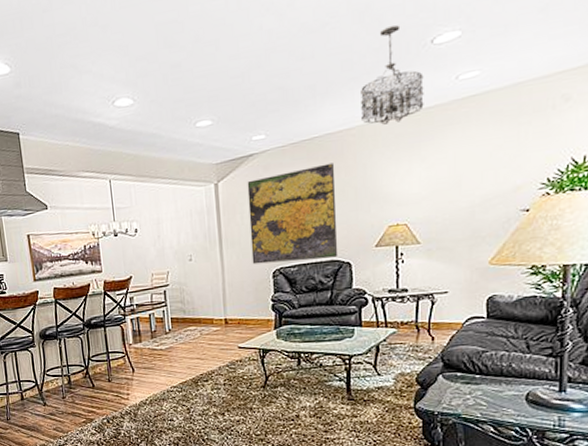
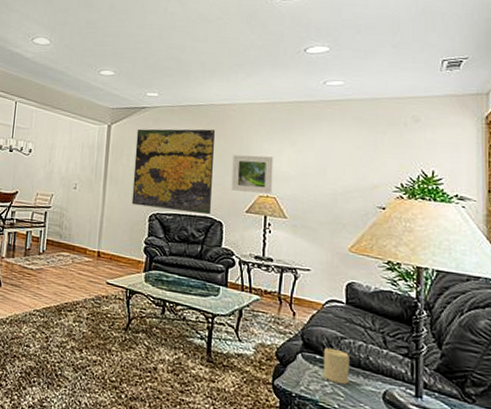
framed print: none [356,179,403,226] -> present [231,155,274,194]
chandelier: present [361,24,424,125] -> none [242,31,297,108]
candle: none [464,363,491,395] -> present [323,347,349,385]

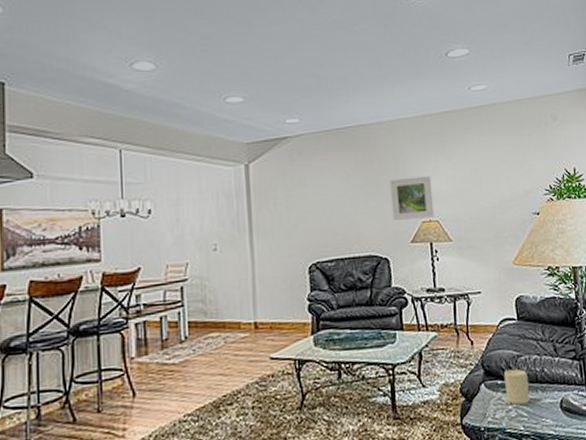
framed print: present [131,129,216,215] -> none [280,154,376,258]

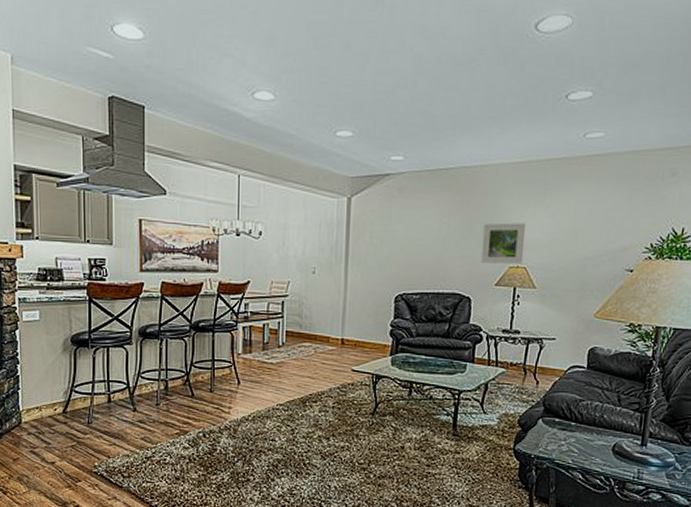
candle: present [503,369,530,405] -> none [561,410,586,442]

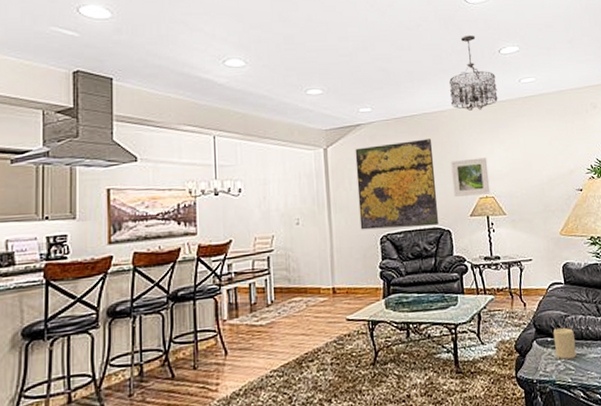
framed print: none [376,196,467,291] -> present [355,138,439,230]
chandelier: none [496,73,556,168] -> present [449,34,498,111]
candle: none [561,410,586,442] -> present [553,327,577,360]

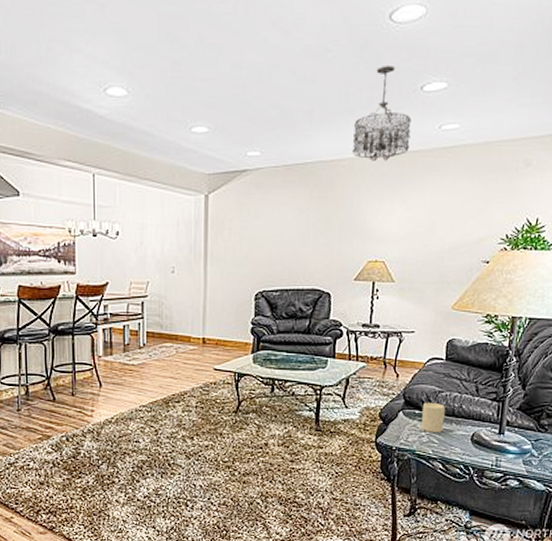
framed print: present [355,138,439,230] -> none [236,191,324,286]
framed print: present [451,157,491,197] -> none [340,217,384,258]

